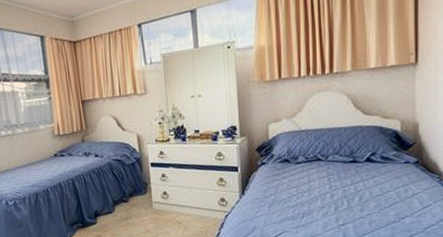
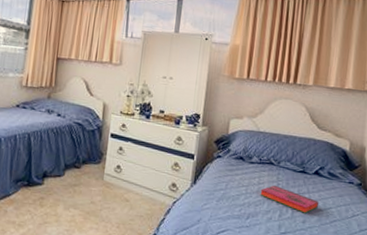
hardback book: none [311,180,374,202] -> present [260,185,318,214]

